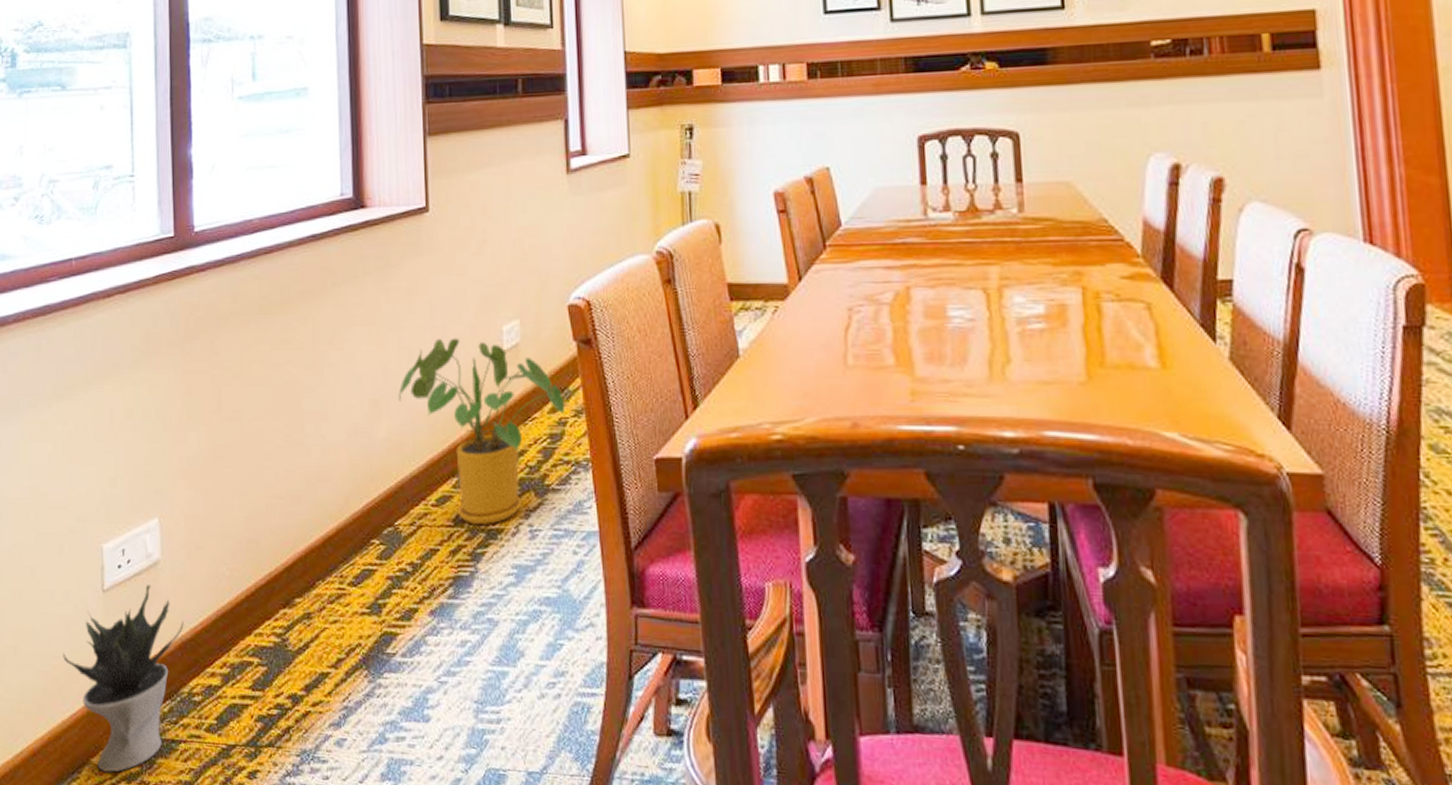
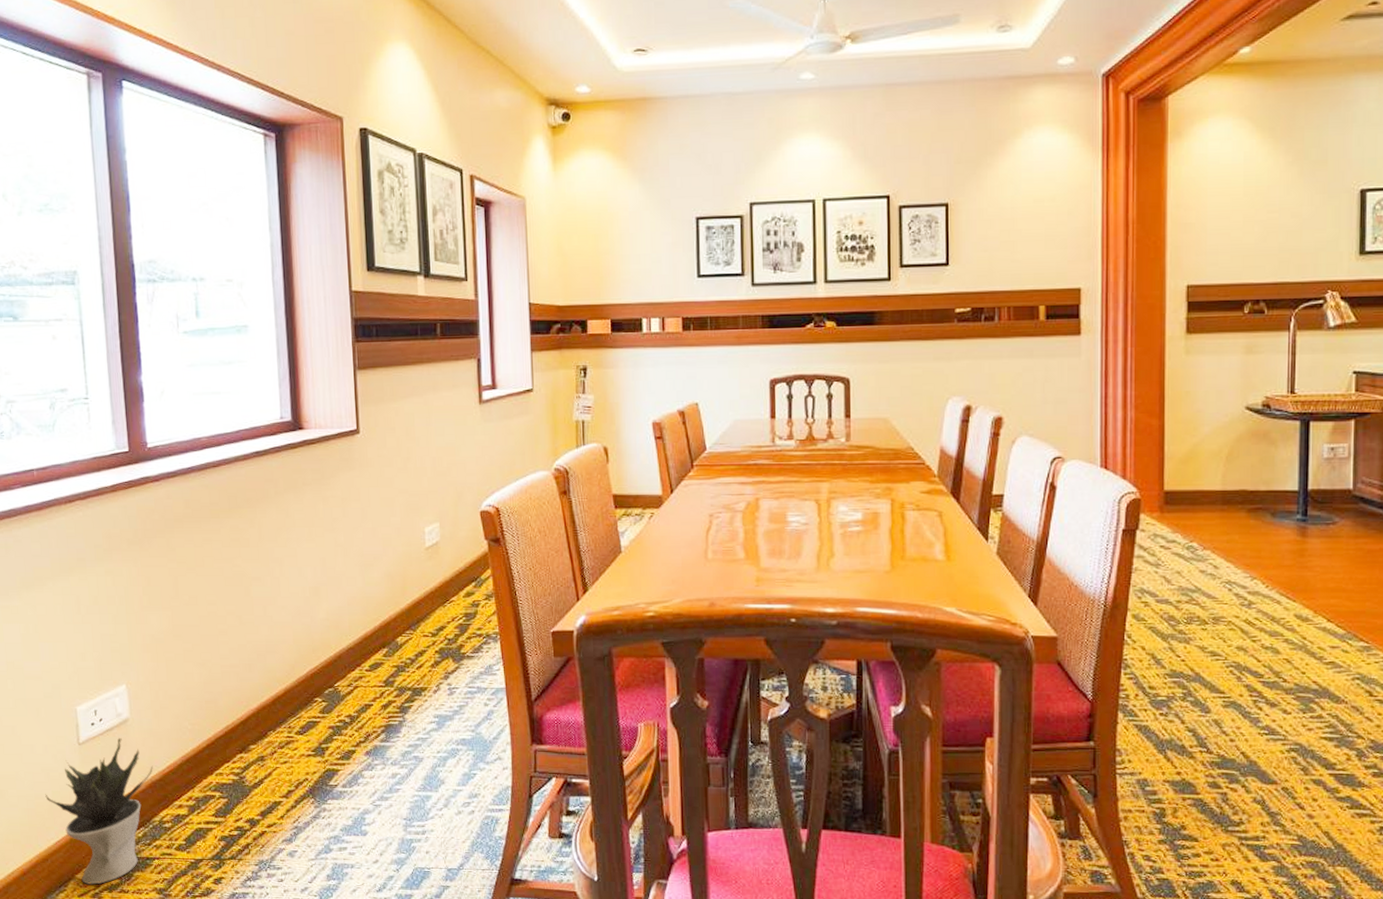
house plant: present [398,338,566,525] -> none [335,537,478,685]

